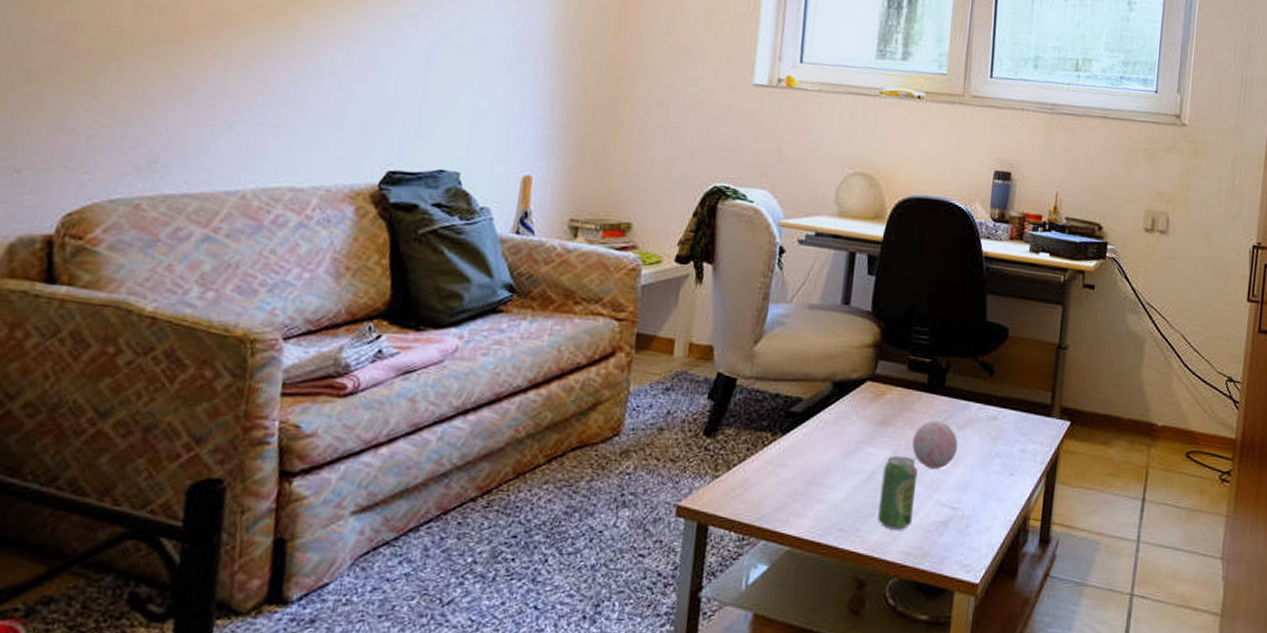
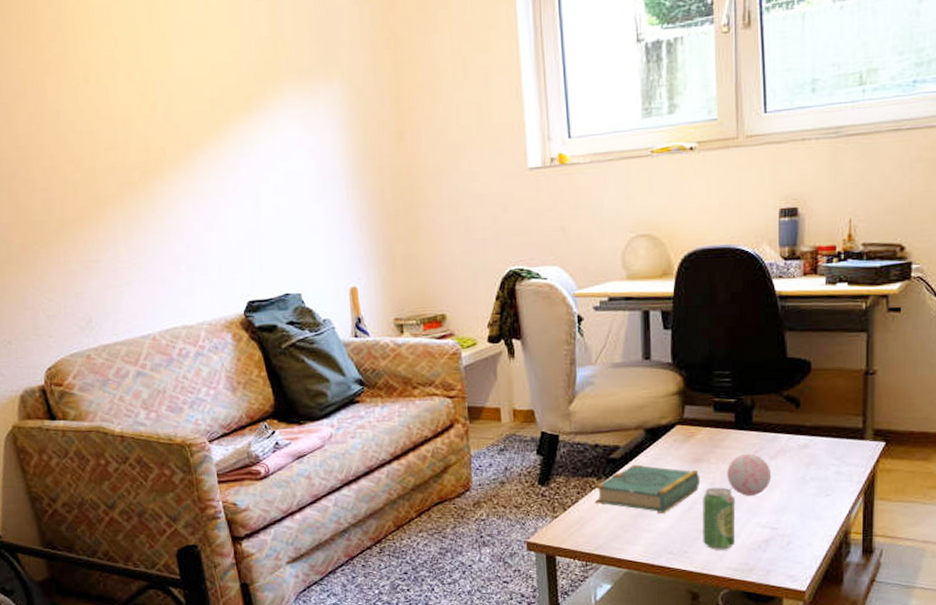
book: none [764,421,885,483] -> present [594,464,701,515]

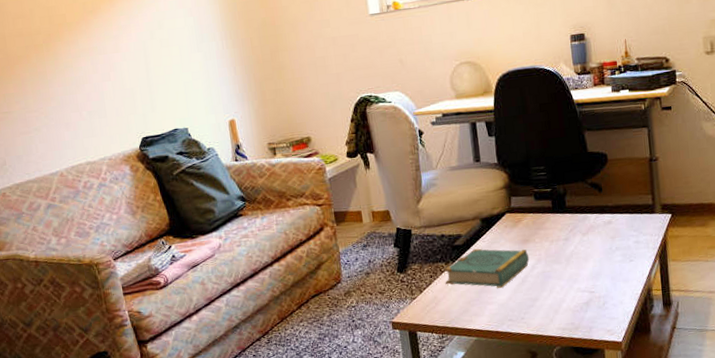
beverage can: present [702,487,736,550] -> none [532,261,562,315]
decorative ball: present [727,453,772,496] -> none [549,231,586,267]

